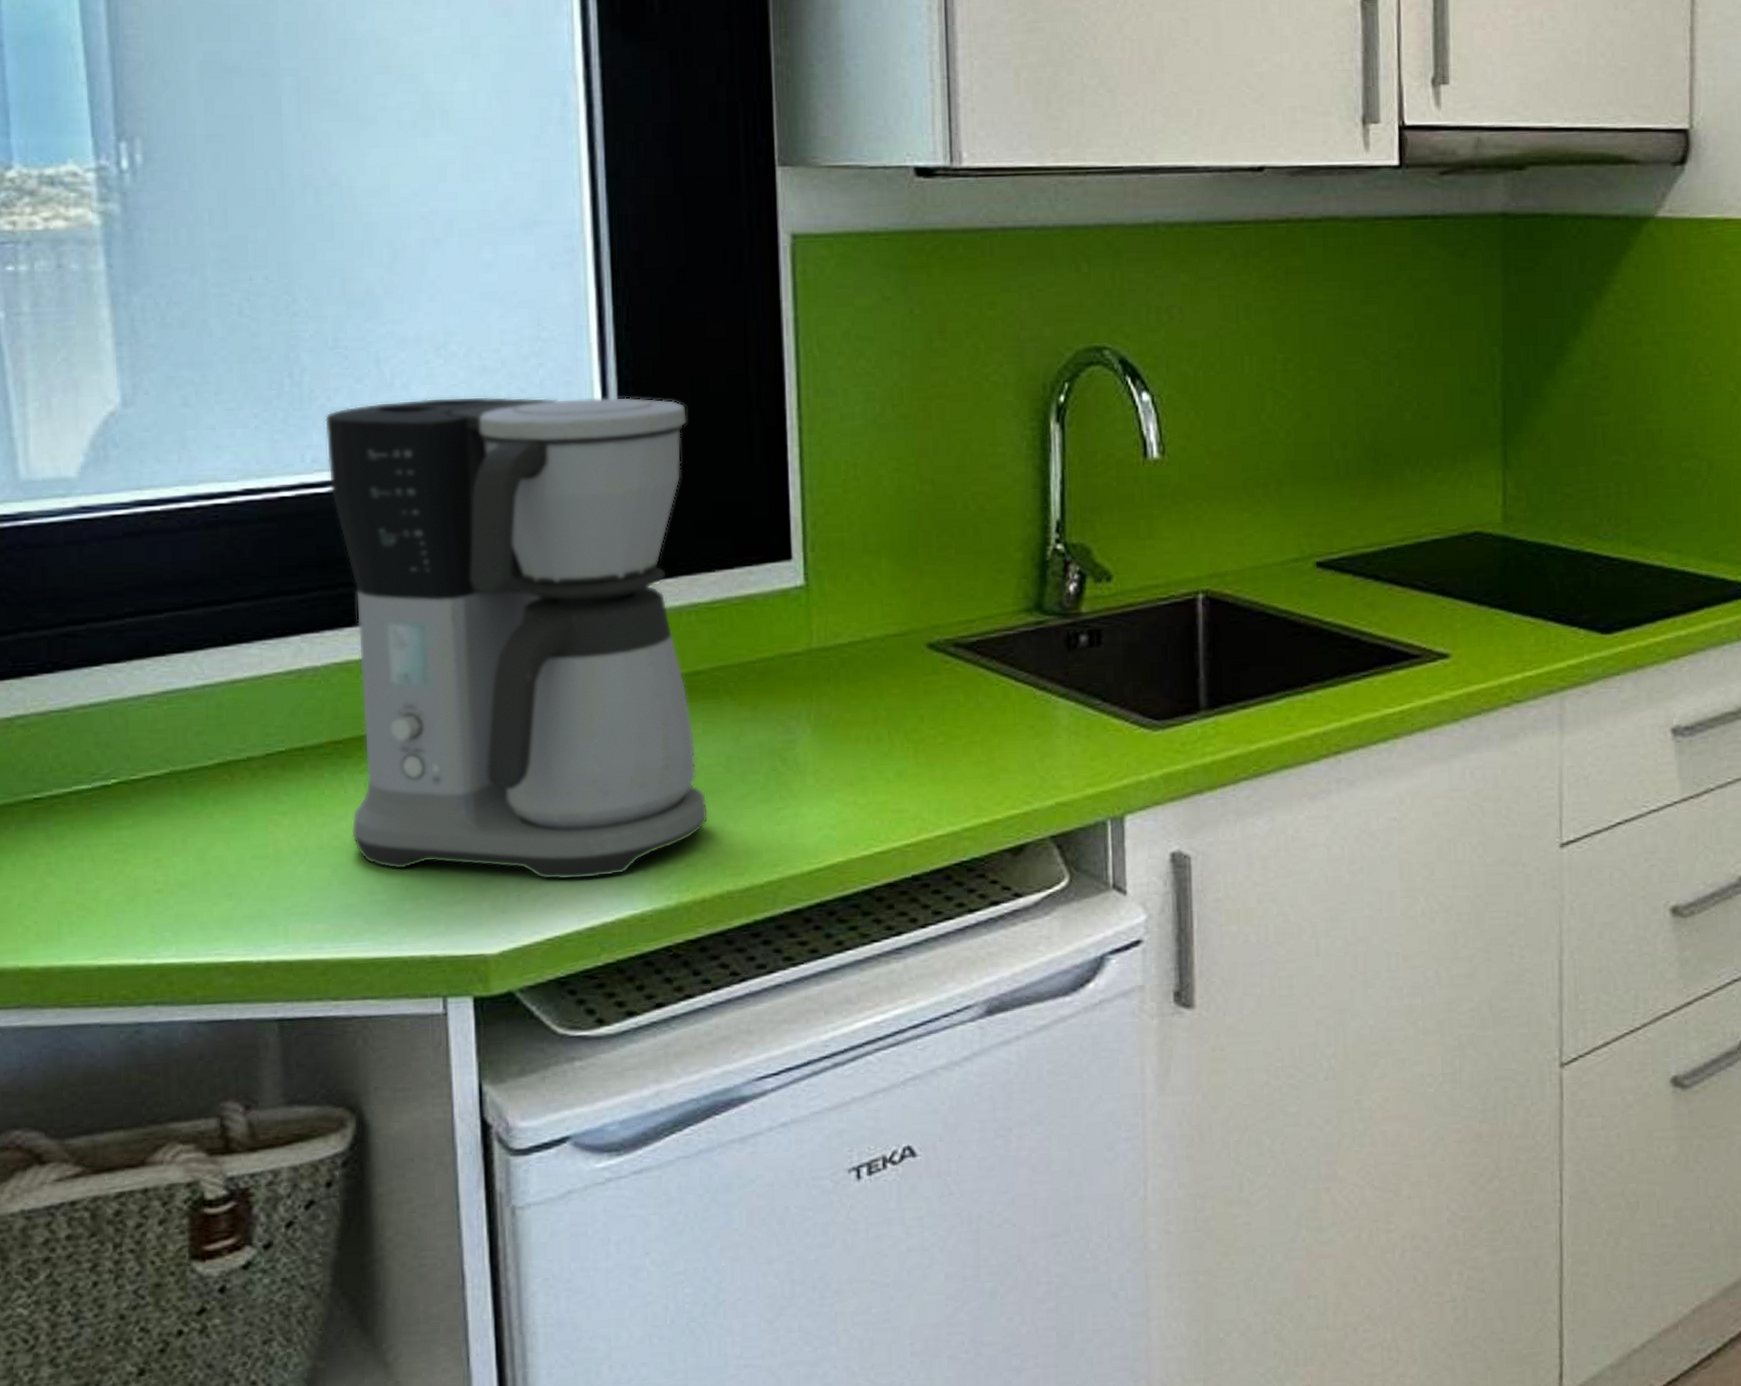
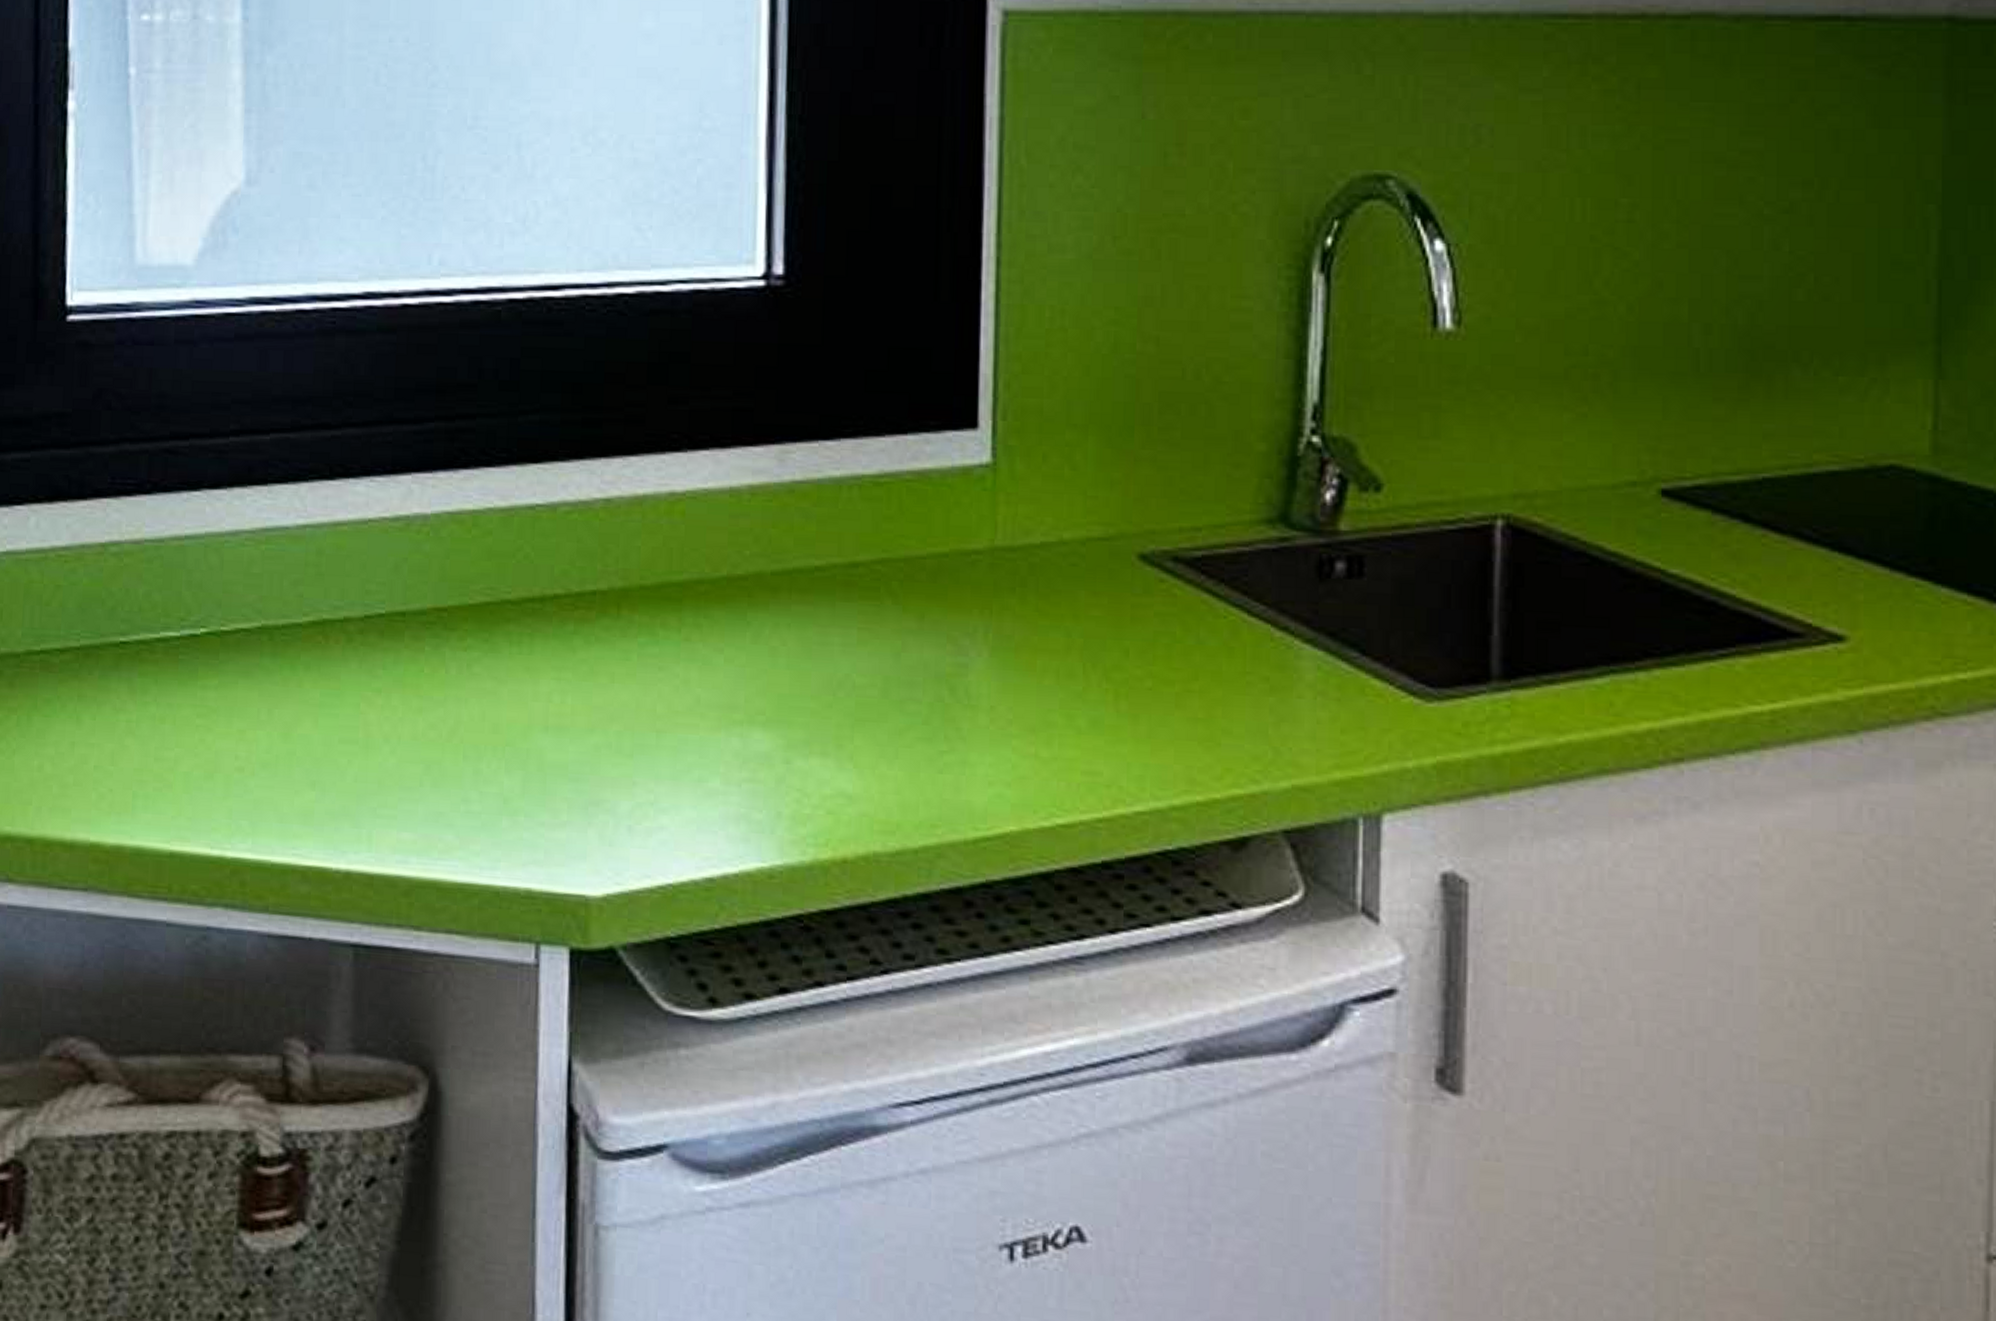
coffee maker: present [325,396,709,880] -> none [449,194,865,816]

